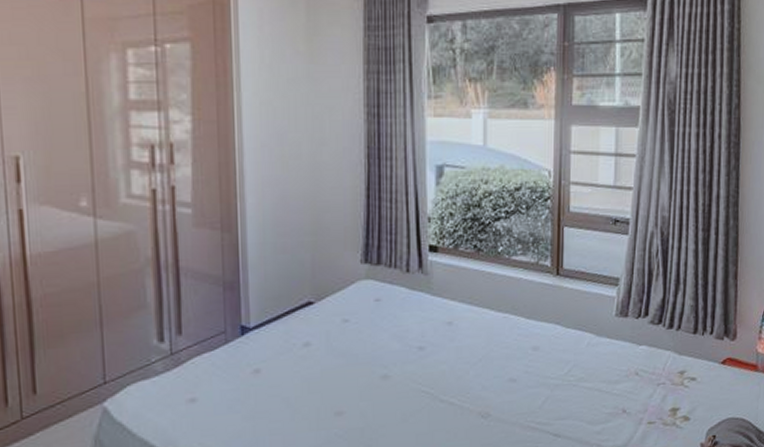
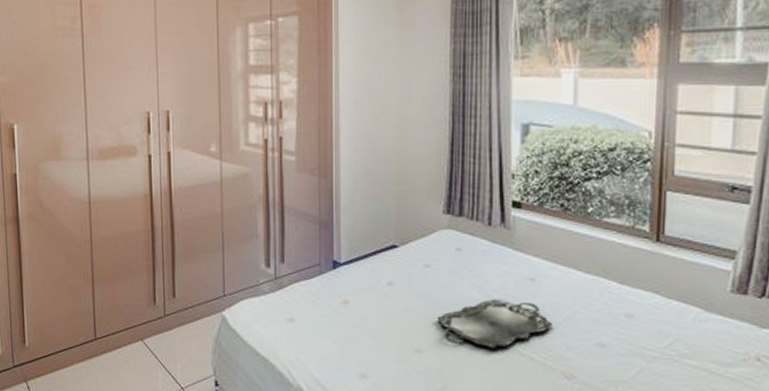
serving tray: none [357,347,470,399] -> present [437,299,553,349]

